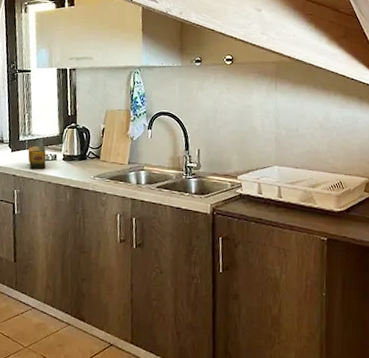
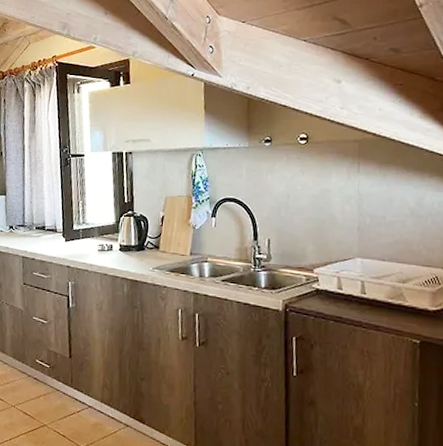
tea box: present [28,145,47,170] -> none [82,235,102,261]

